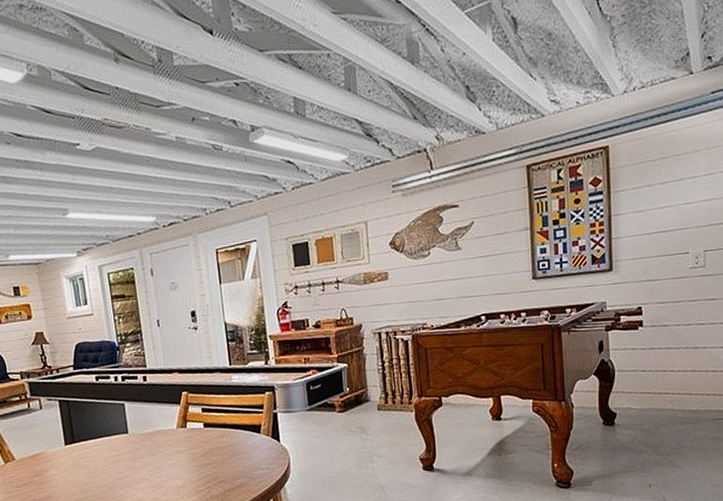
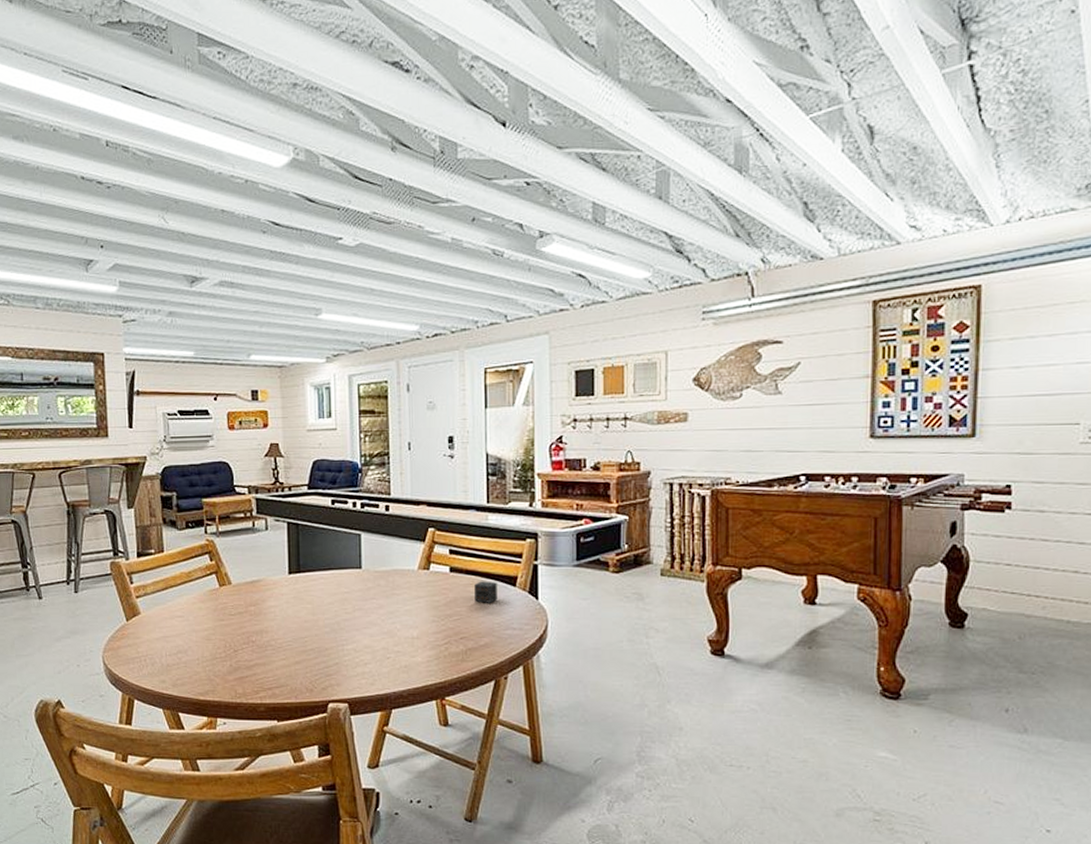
dice: none [226,431,246,450] -> present [474,581,497,603]

